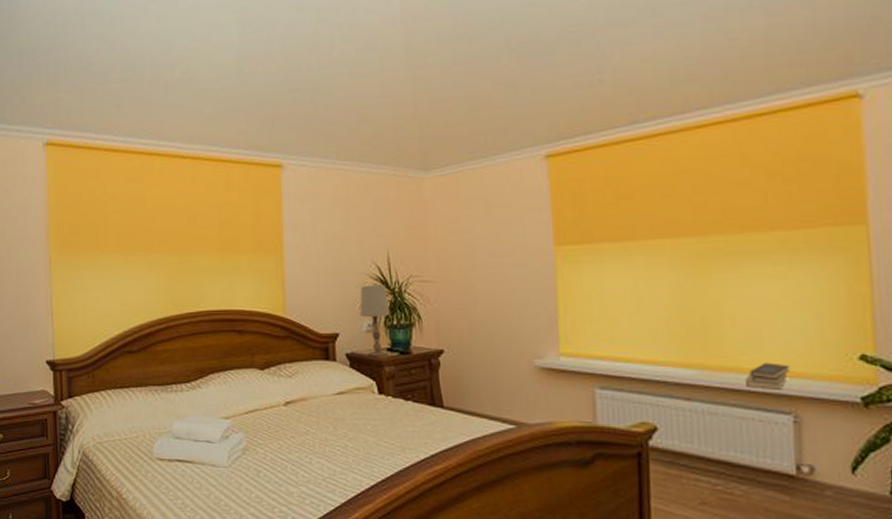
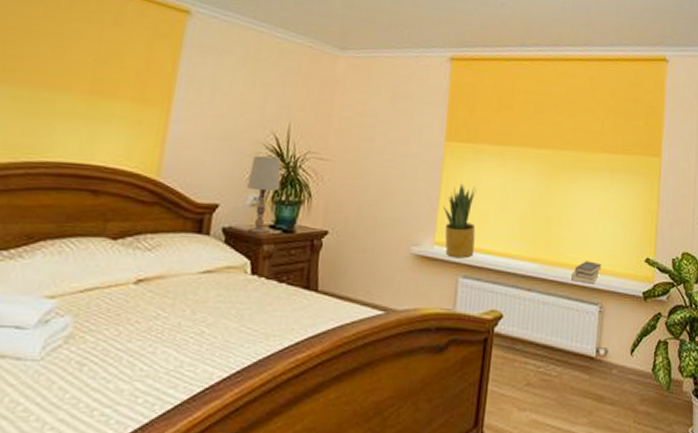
planter: none [563,289,609,369] -> present [442,183,476,259]

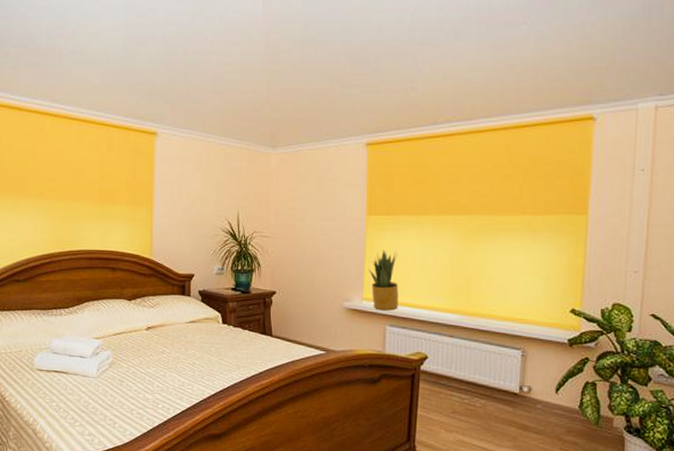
table lamp: present [247,155,281,235] -> none [212,237,236,295]
books: present [570,261,602,284] -> none [491,312,524,332]

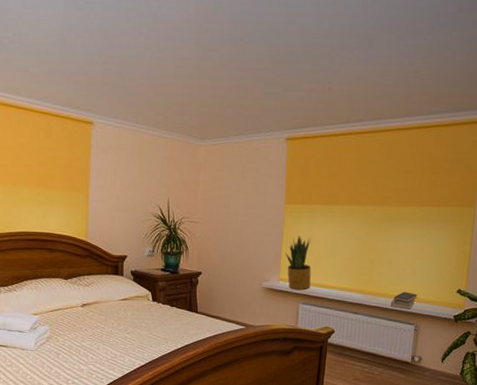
books: none [491,312,524,332] -> present [390,292,418,309]

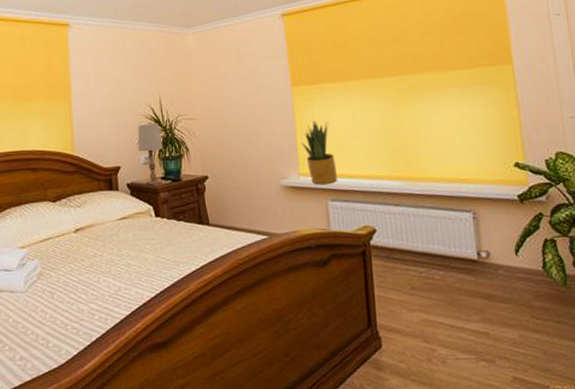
table lamp: none [144,222,166,275] -> present [137,123,163,186]
books: present [390,292,418,309] -> none [436,172,468,194]

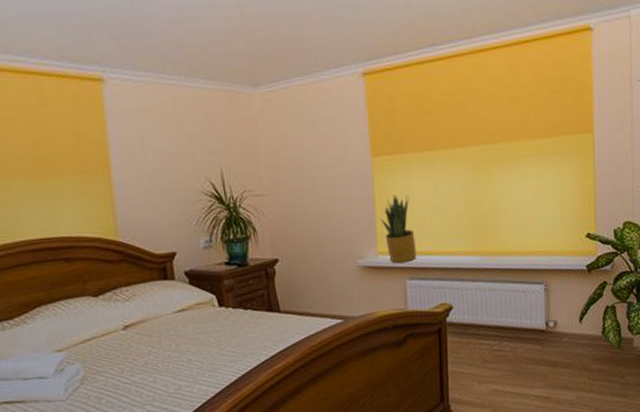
table lamp: present [137,123,163,186] -> none [195,201,226,273]

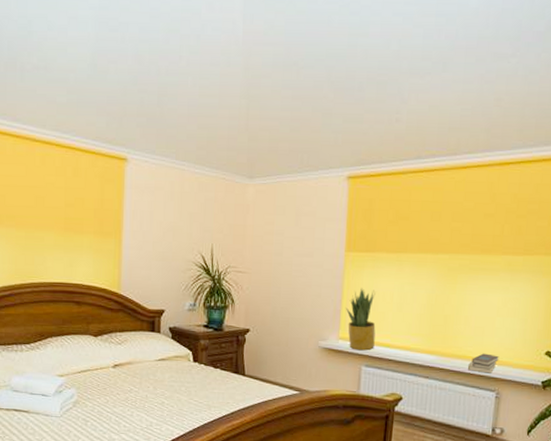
books: none [513,245,543,267] -> present [467,353,499,374]

